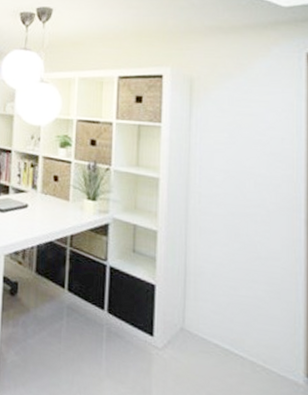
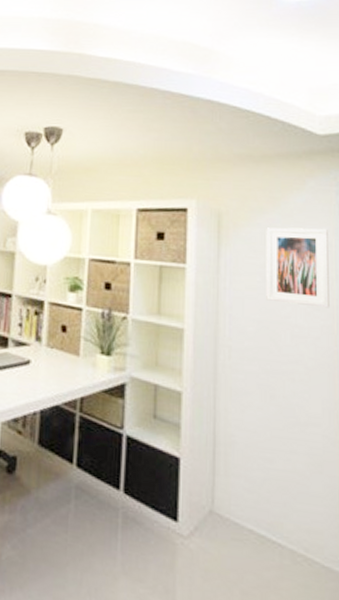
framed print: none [233,90,290,160] -> present [266,227,330,308]

